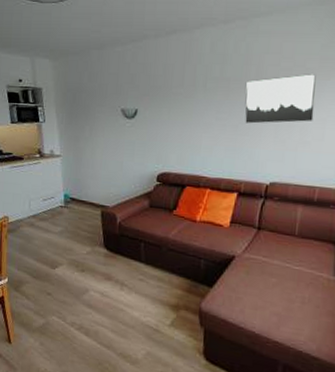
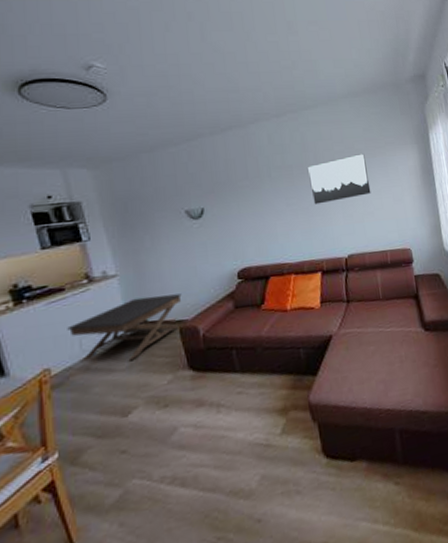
coffee table: none [22,178,107,228] -> present [67,293,183,363]

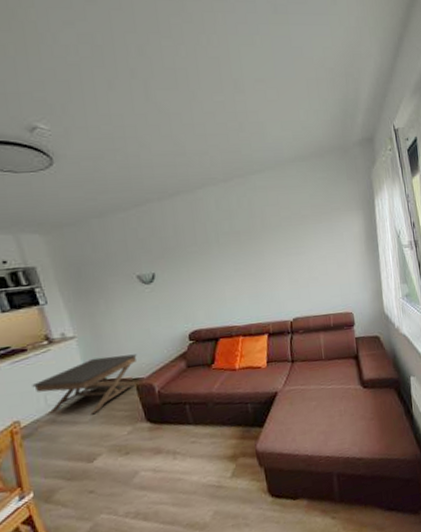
wall art: present [307,153,371,205] -> none [254,219,316,270]

